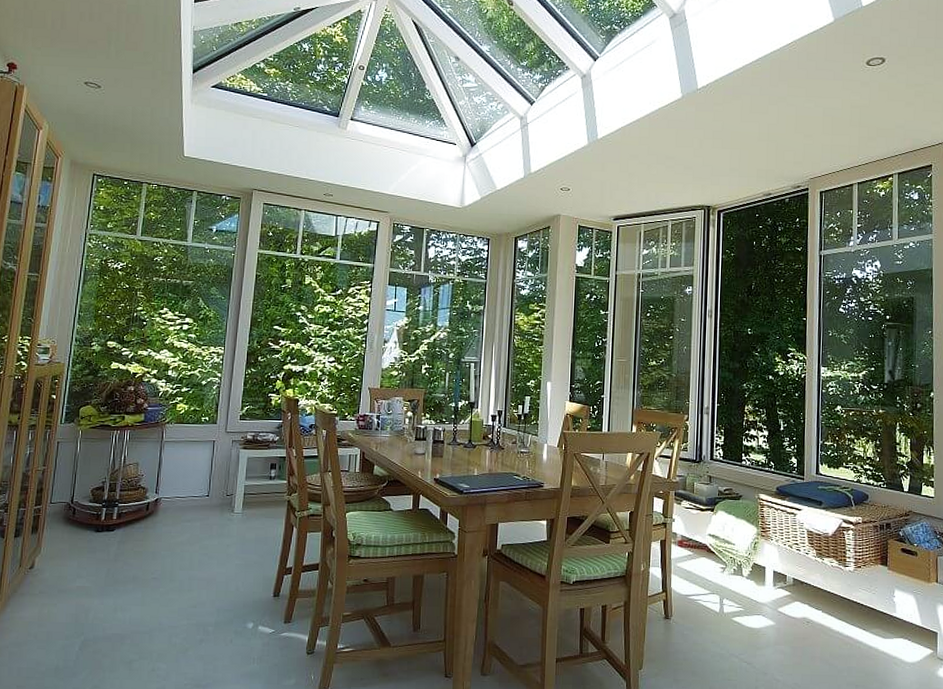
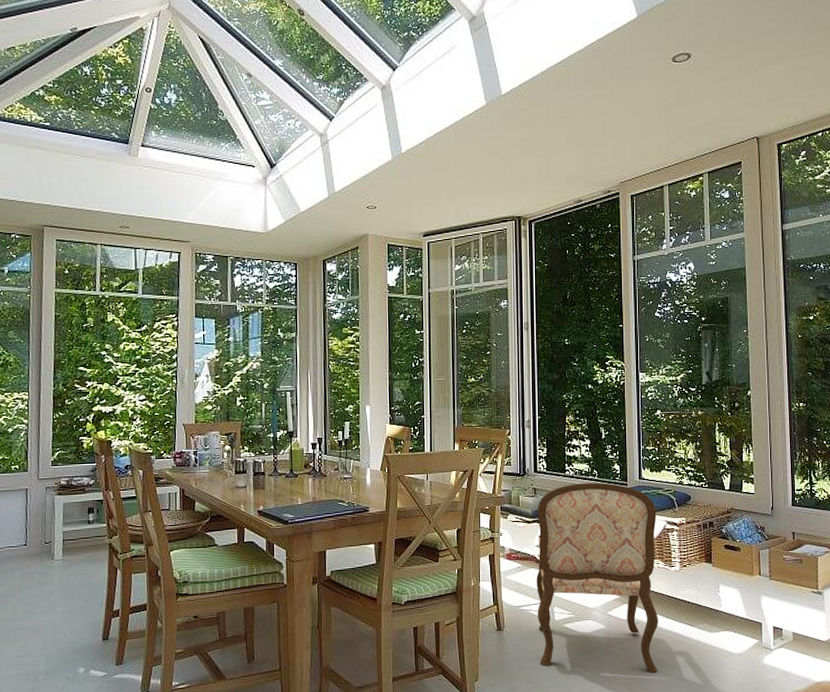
armchair: none [706,473,833,676] -> present [536,482,659,673]

